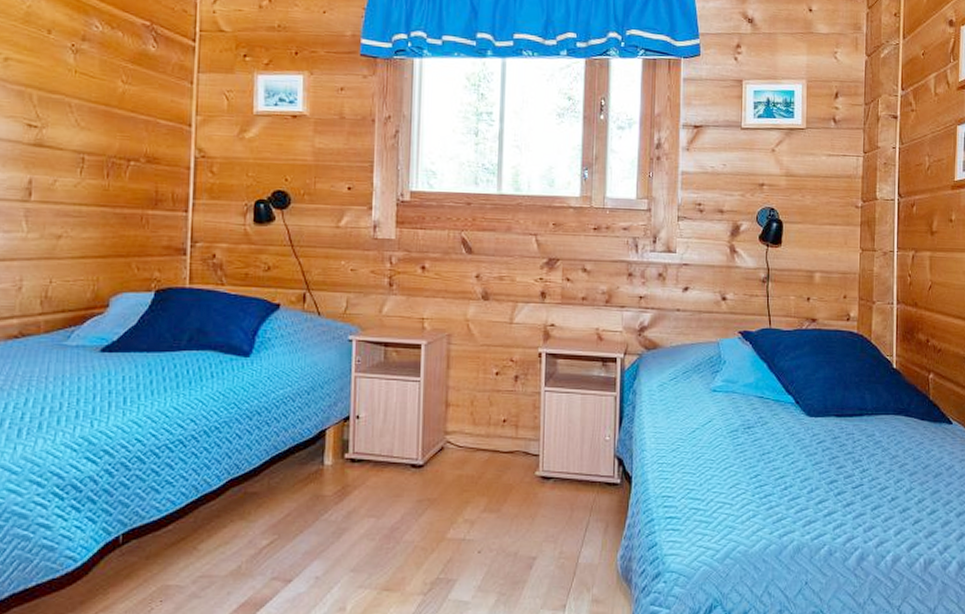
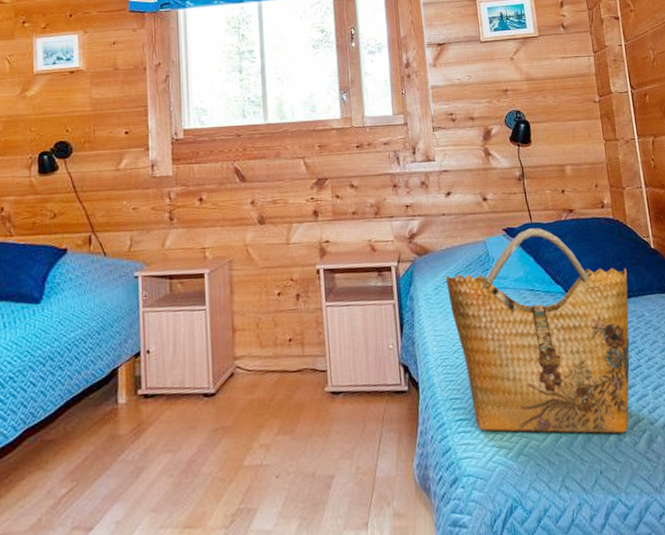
grocery bag: none [672,334,863,548] -> present [445,228,630,434]

